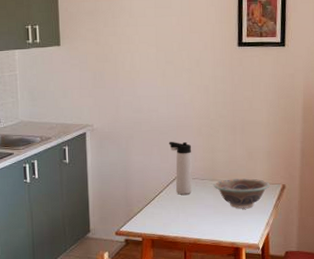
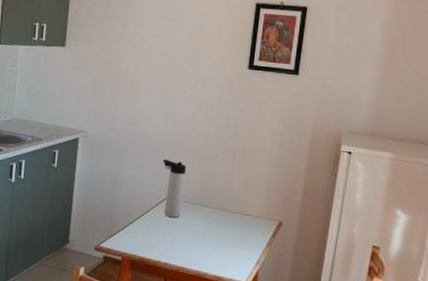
decorative bowl: present [213,178,270,208] -> none [205,207,266,242]

